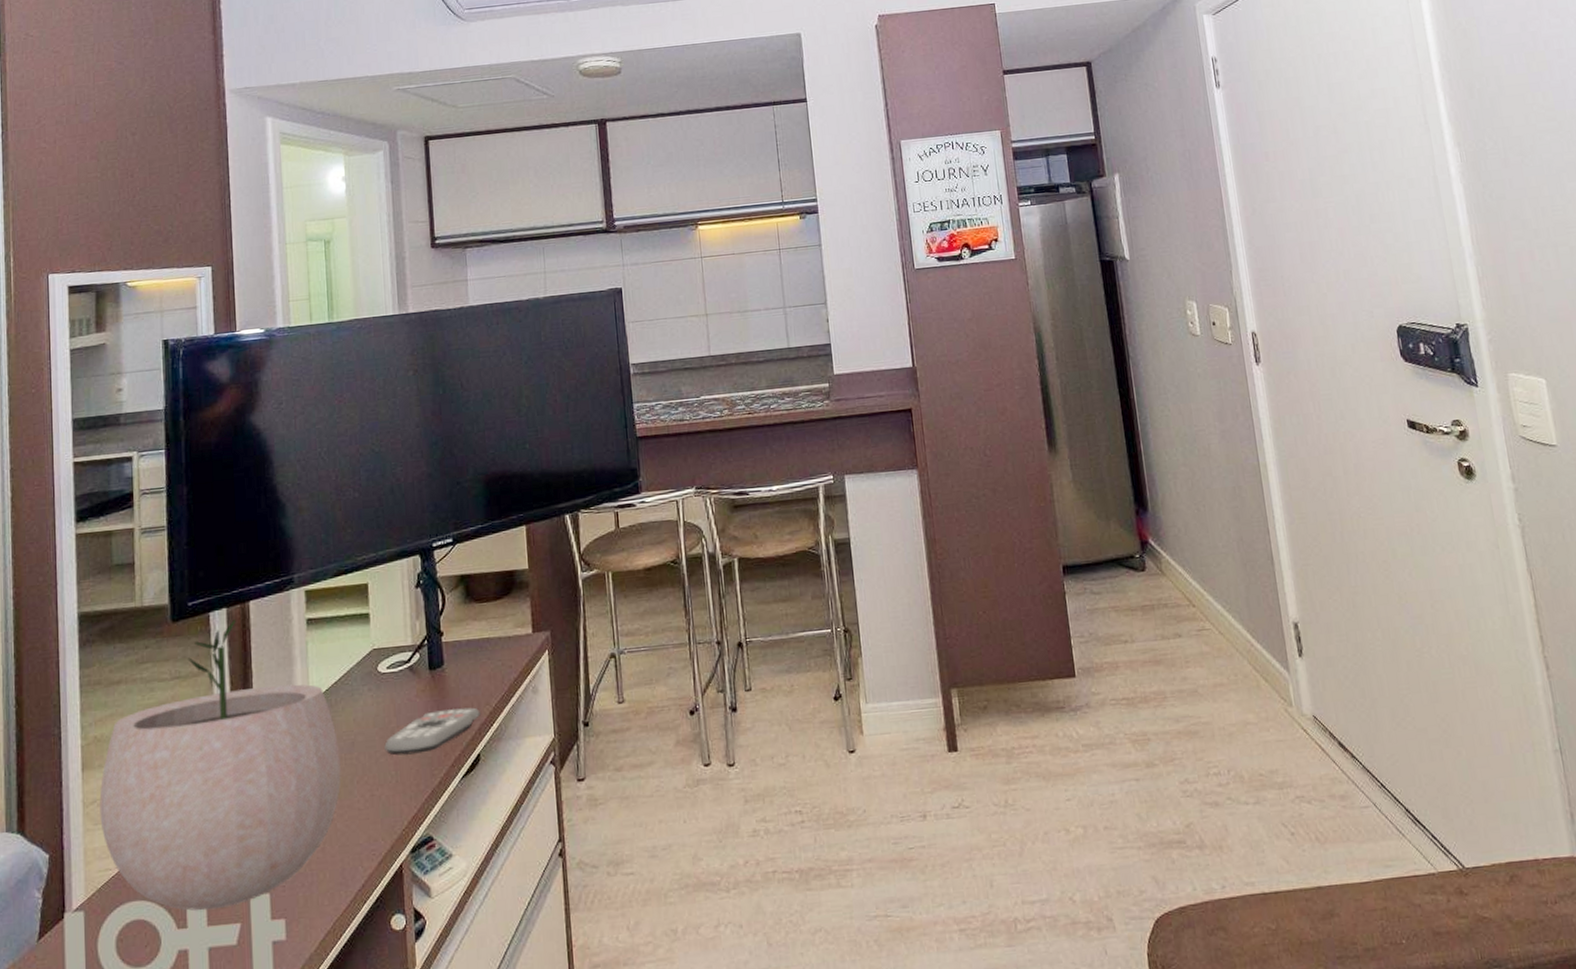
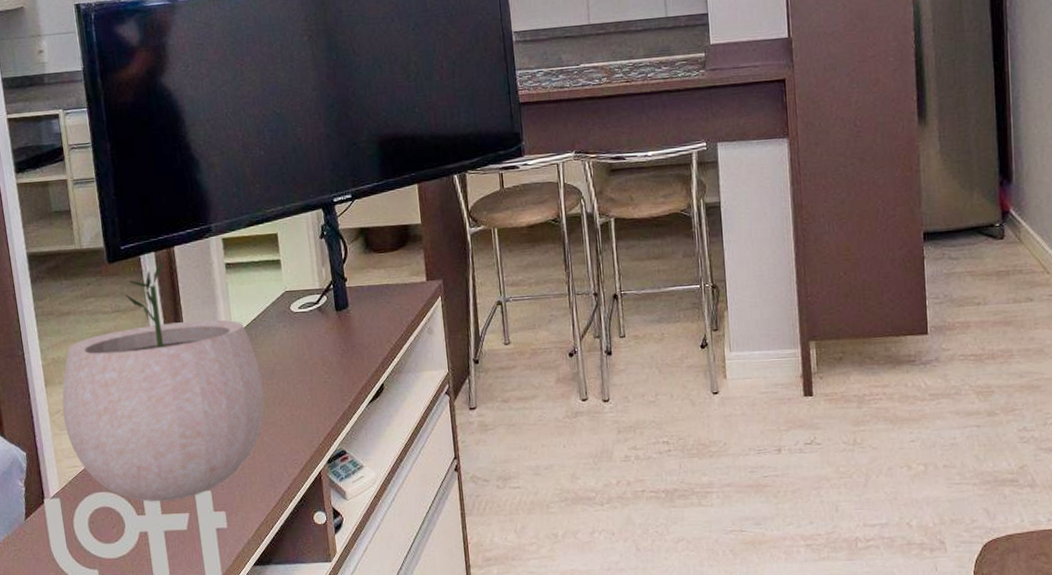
remote control: present [384,707,480,756] -> none [300,344,383,383]

